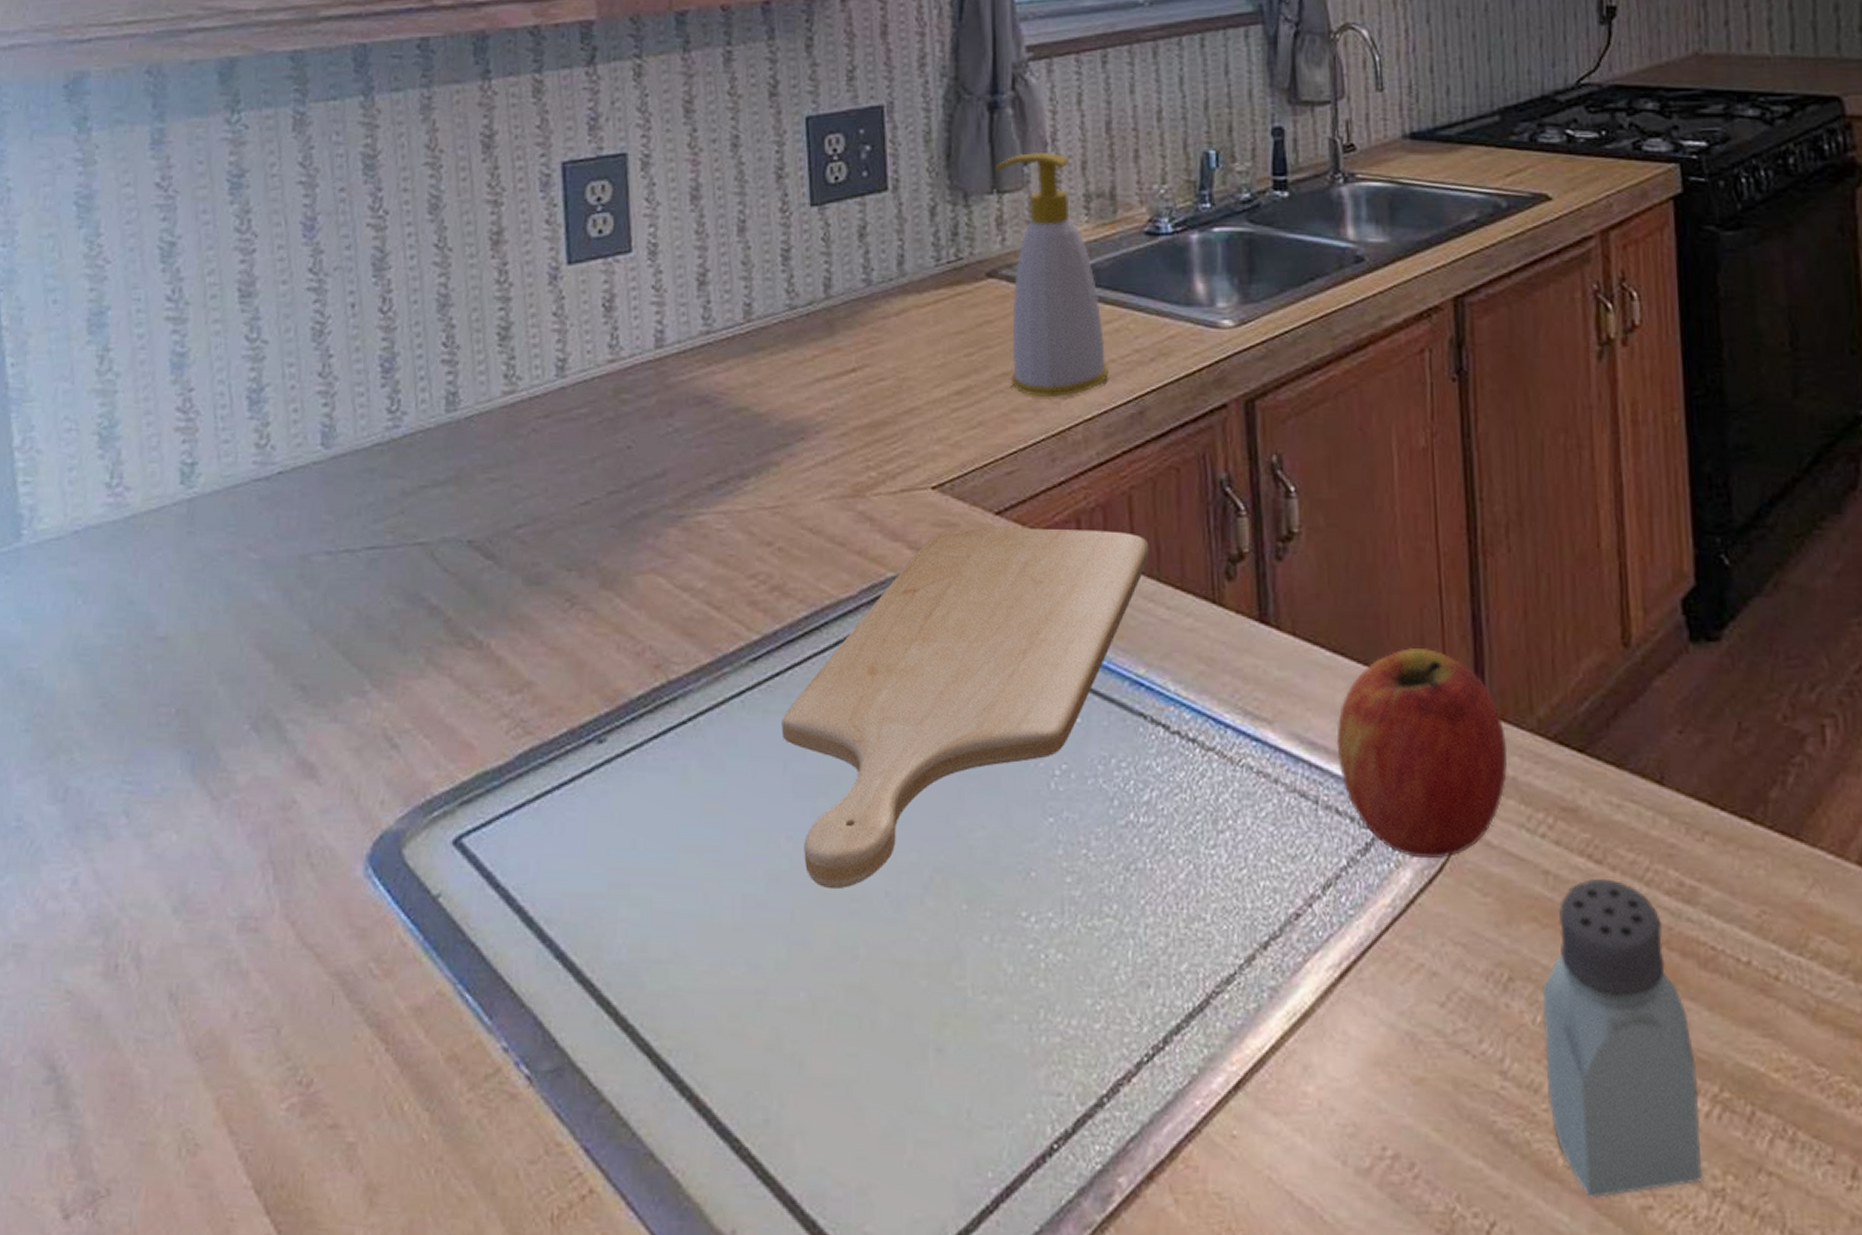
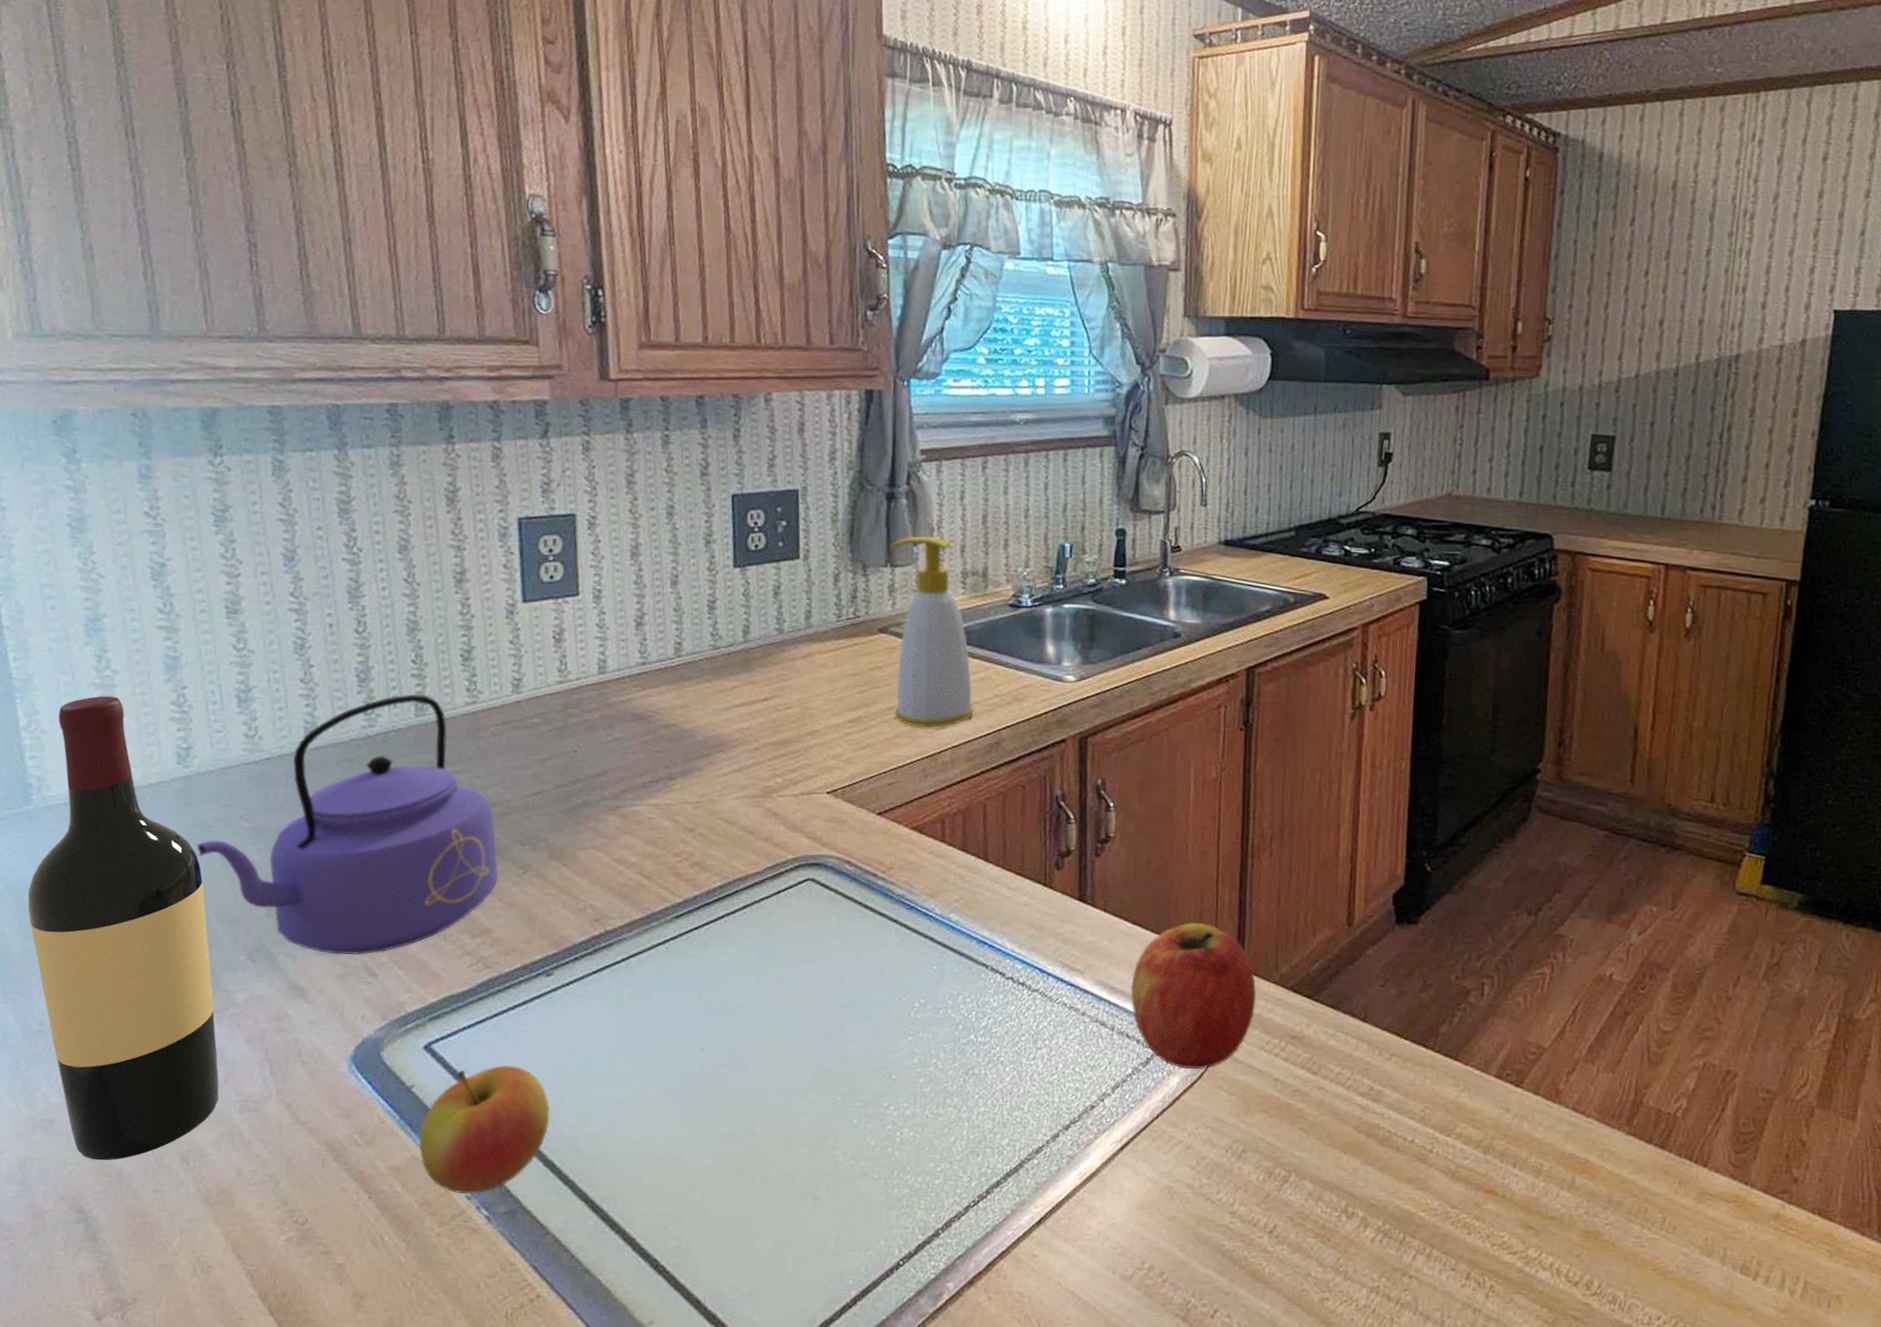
wine bottle: none [11,404,215,1000] -> present [27,695,219,1161]
kettle: none [198,385,541,722] -> present [196,694,498,956]
apple: none [446,865,604,1046] -> present [419,1065,551,1195]
chopping board: present [781,528,1149,890] -> none [698,824,998,1086]
saltshaker: present [1543,878,1703,1199] -> none [1262,1084,1369,1294]

